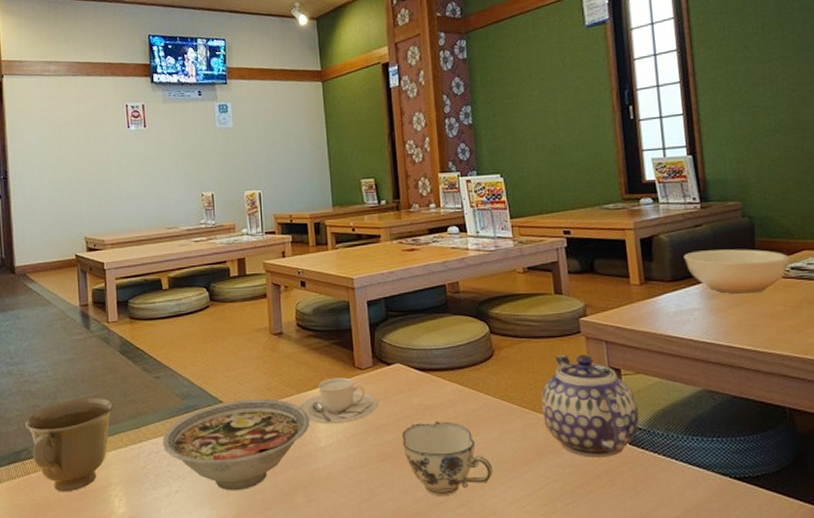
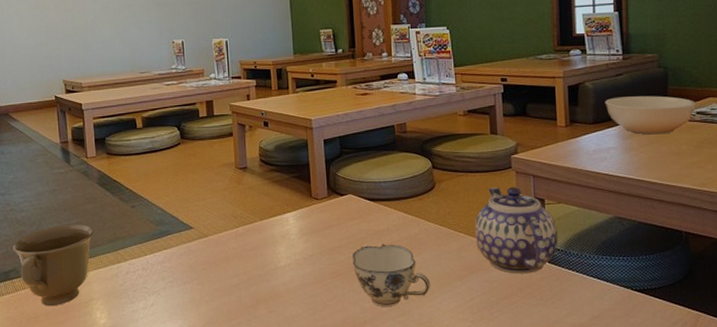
soup bowl: present [163,398,311,491] -> none [139,225,272,304]
teacup: present [299,377,379,423] -> none [262,206,332,246]

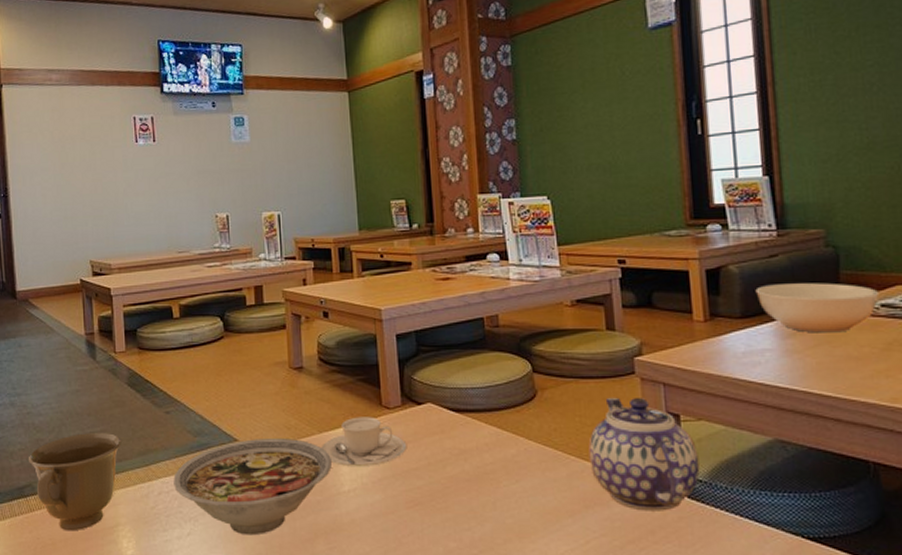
soup bowl: none [139,225,272,304] -> present [173,437,333,536]
teacup: none [262,206,332,246] -> present [320,417,408,466]
teacup: present [352,244,431,307] -> none [433,467,534,548]

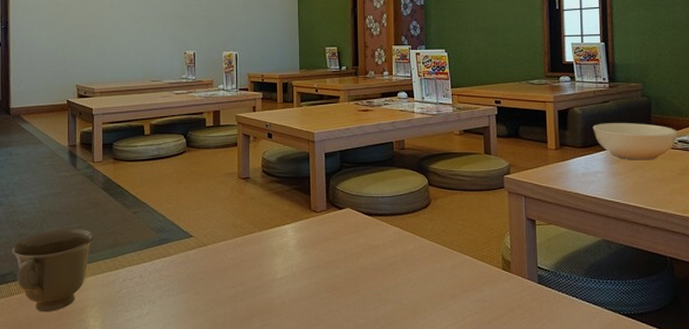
soup bowl: present [173,437,333,536] -> none [137,234,269,315]
teacup: present [320,417,408,466] -> none [260,218,329,258]
teapot: present [588,397,700,511] -> none [468,205,548,294]

